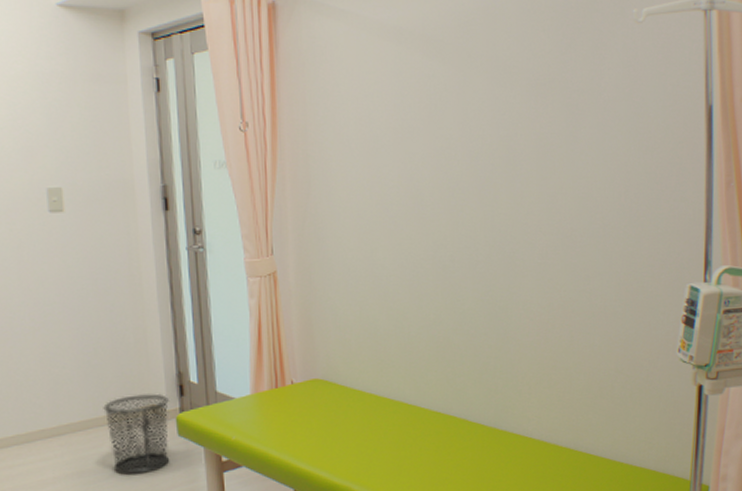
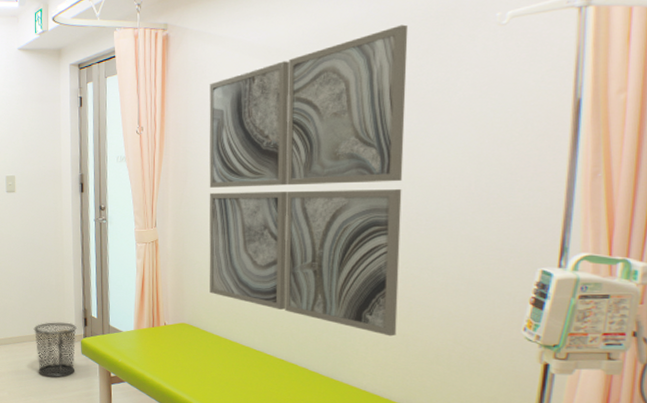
wall art: none [332,13,559,372] -> present [209,24,409,337]

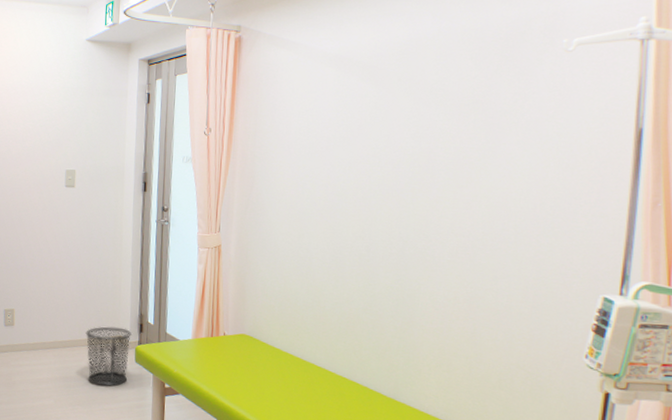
wall art: present [209,24,409,337] -> none [272,44,479,358]

